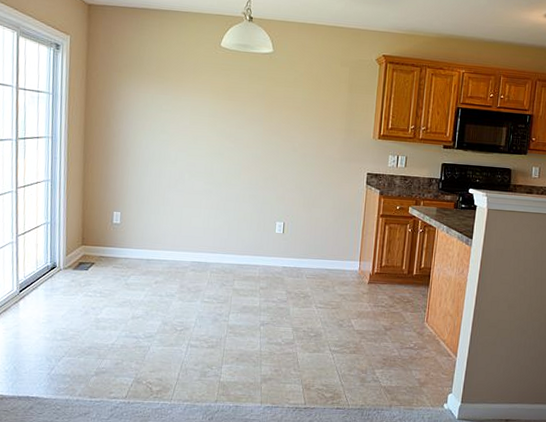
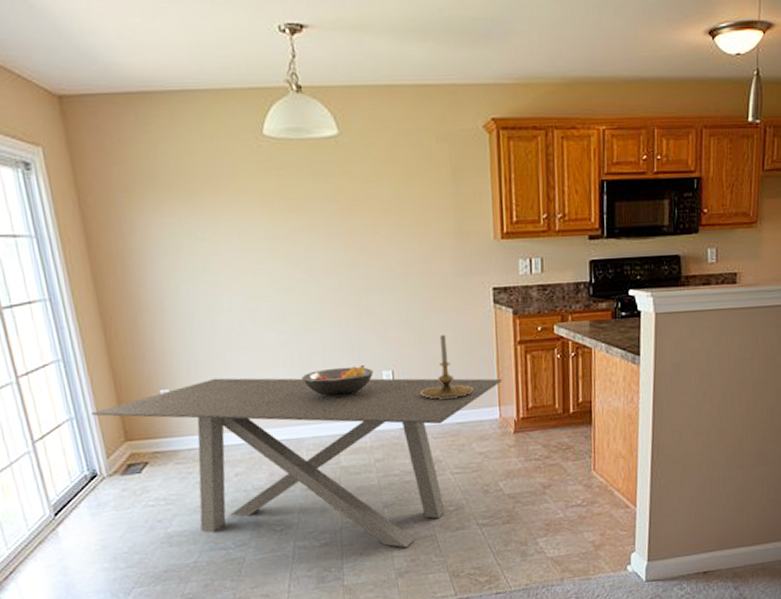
dining table: none [61,209,364,360] -> present [90,377,502,548]
fruit bowl: none [216,214,270,236] -> present [301,364,374,397]
candle holder: none [301,202,342,250] -> present [419,335,473,400]

